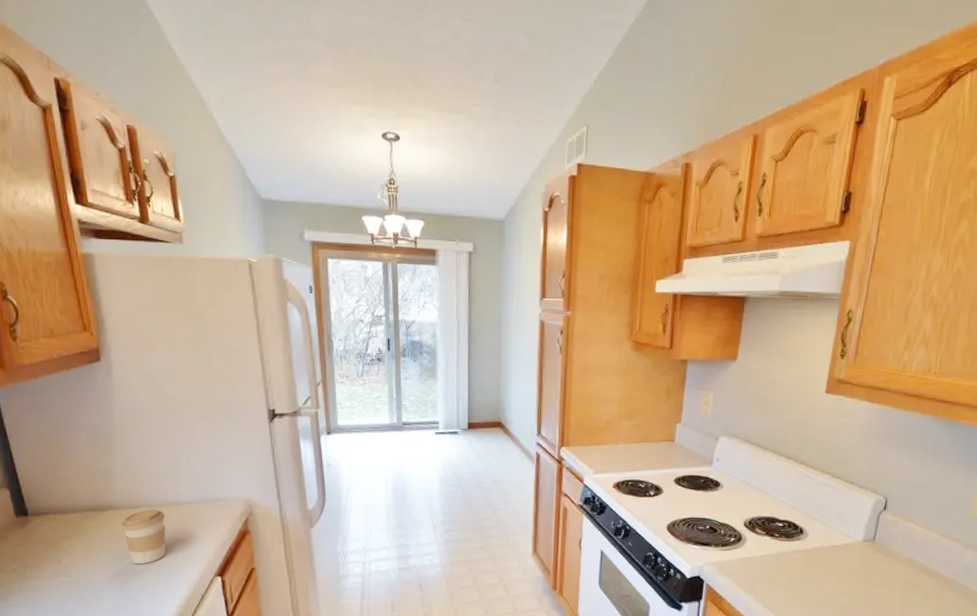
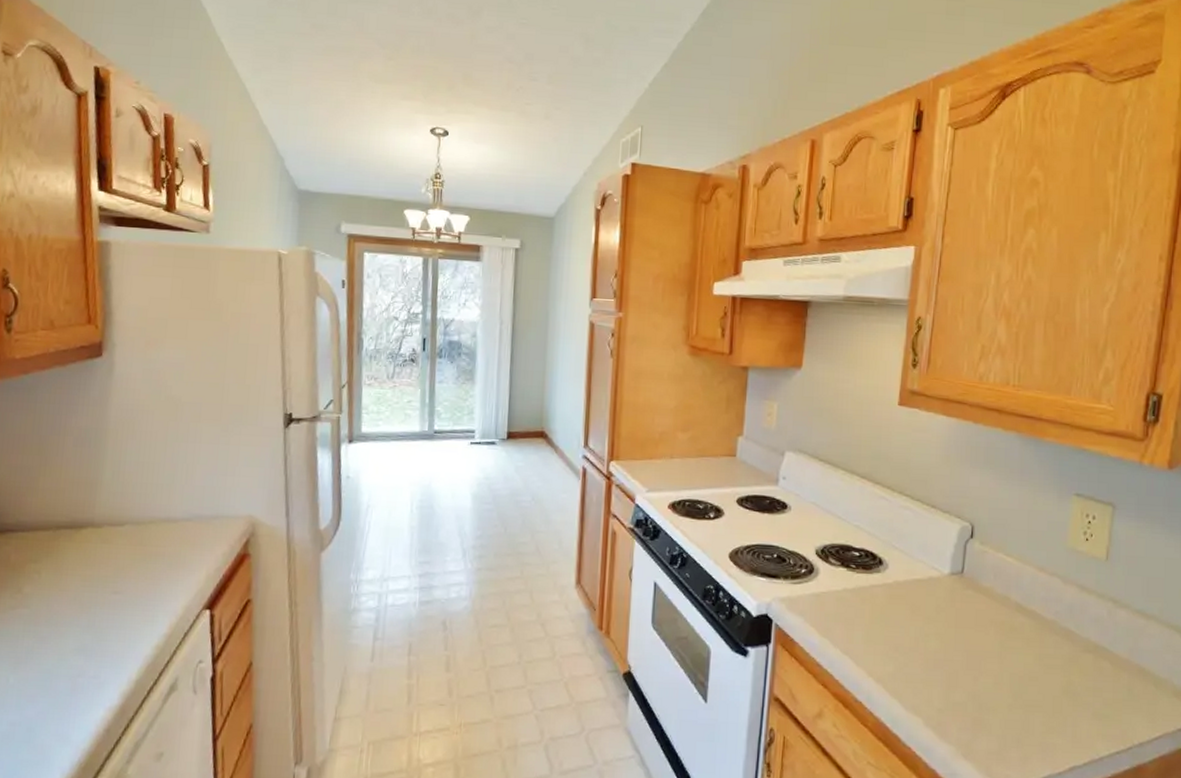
coffee cup: present [120,509,166,565] -> none [98,526,153,594]

